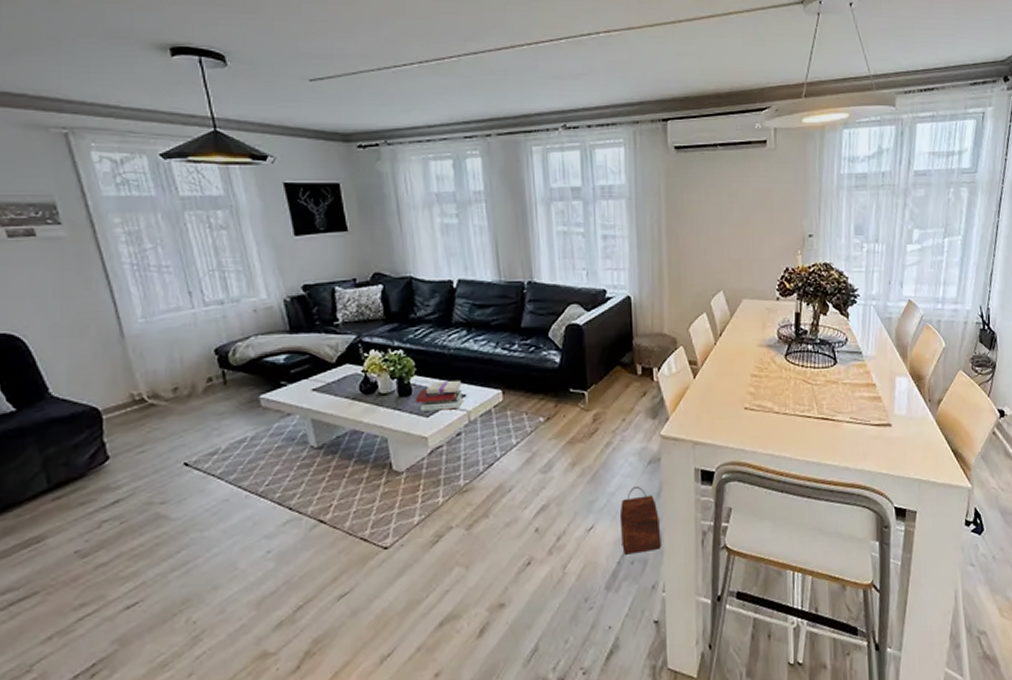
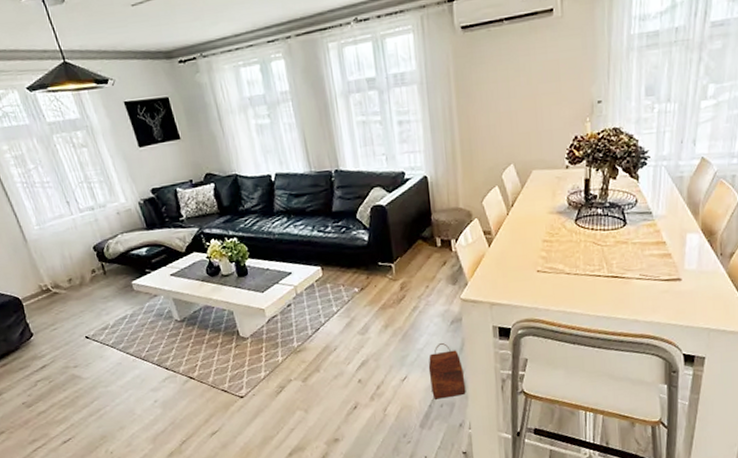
books: present [415,381,464,411] -> none [251,261,291,288]

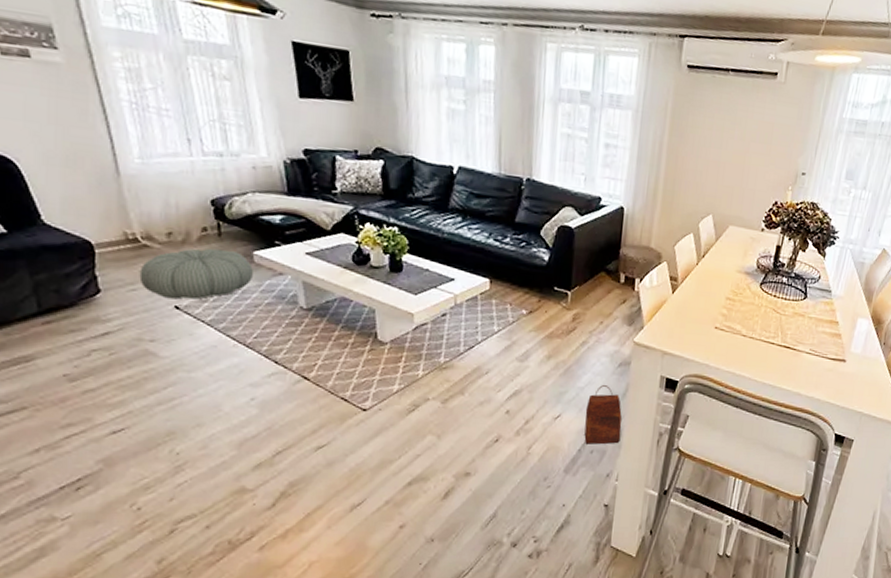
pouf: none [55,284,136,332] -> present [139,248,253,300]

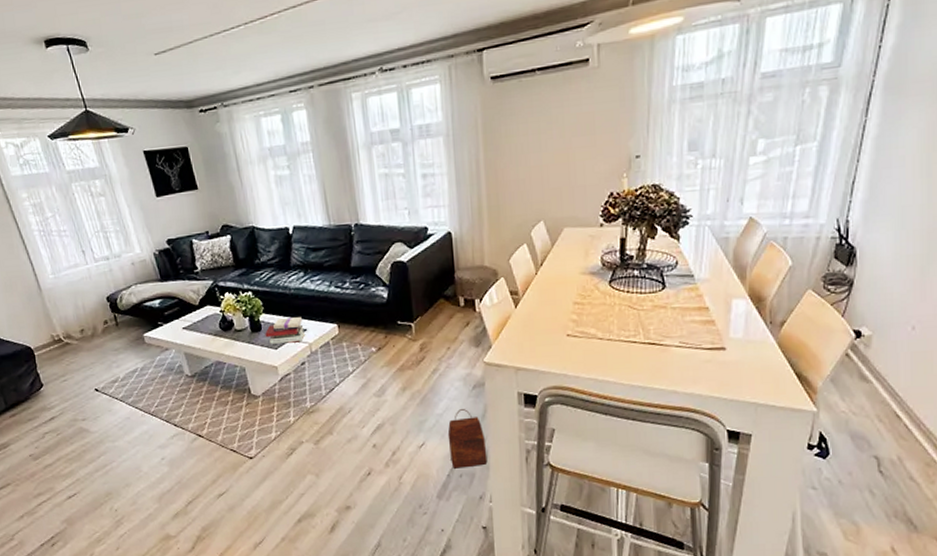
pouf: present [139,248,253,300] -> none [66,336,147,384]
books: none [405,262,453,292] -> present [265,317,306,344]

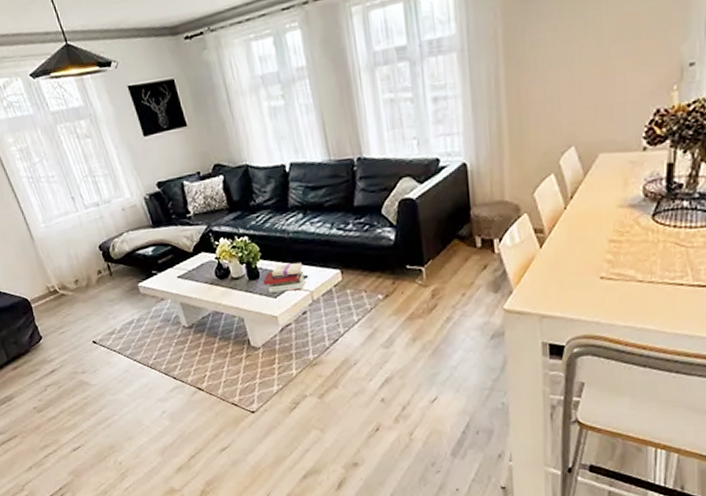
handbag: present [447,409,488,469] -> none [462,361,507,425]

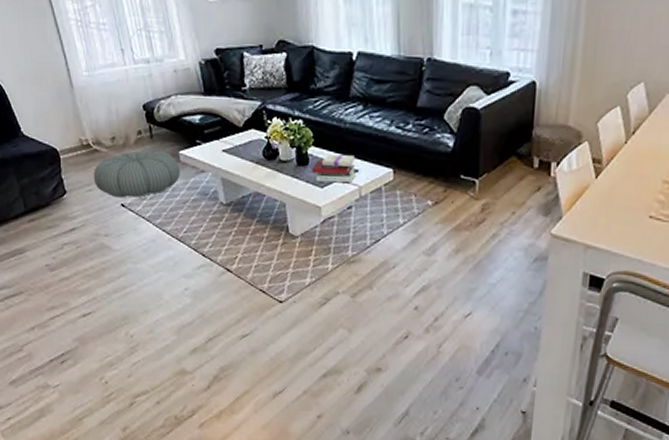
pouf: none [63,286,142,336] -> present [93,150,180,198]

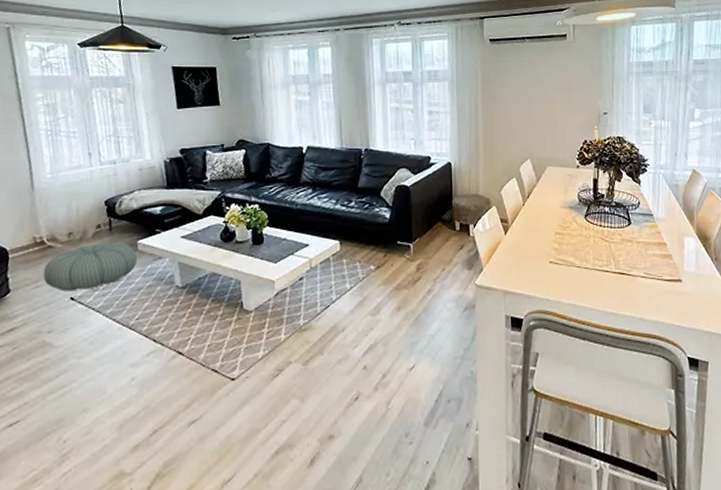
books: present [312,154,357,184] -> none [266,232,307,258]

